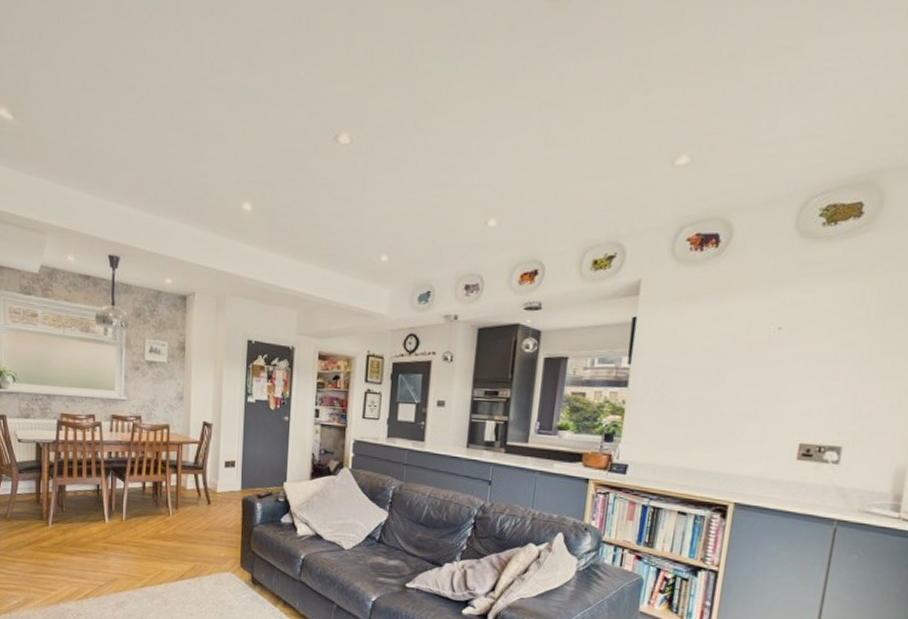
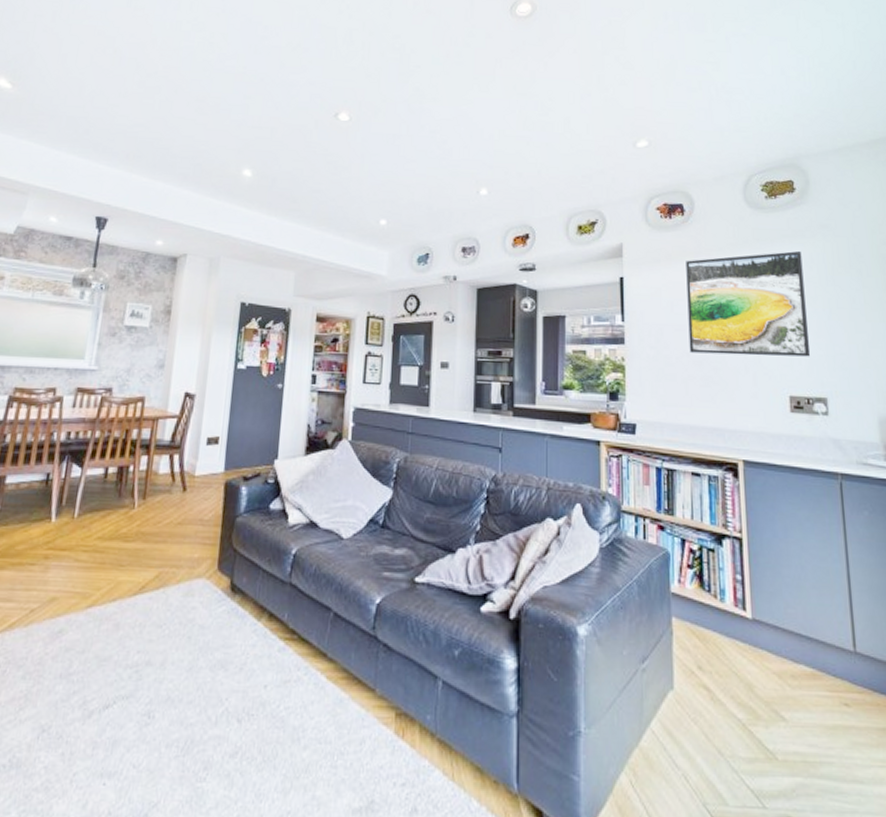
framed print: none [697,288,852,405] -> present [686,251,811,357]

